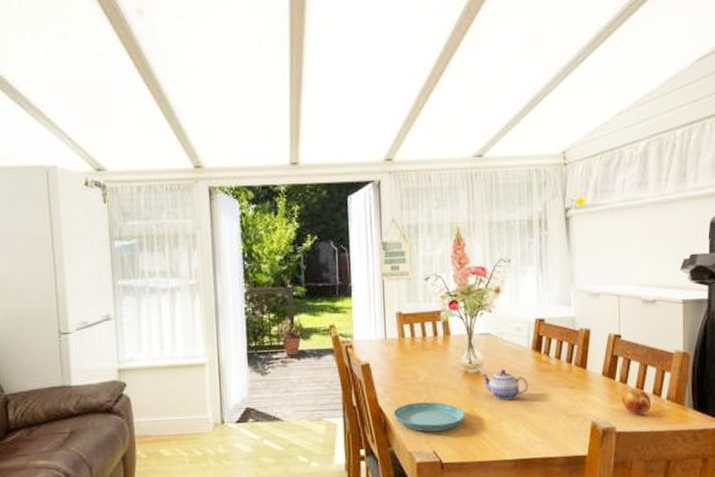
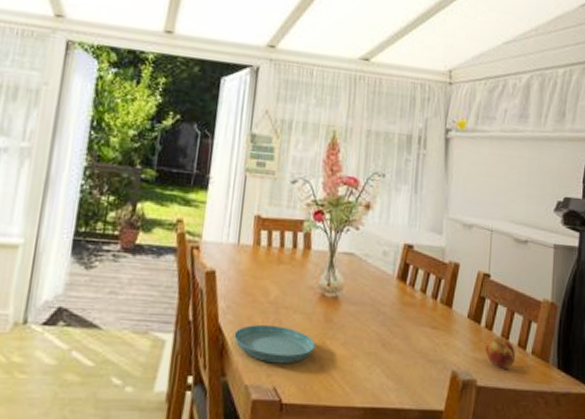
teapot: present [481,369,528,400] -> none [338,297,389,334]

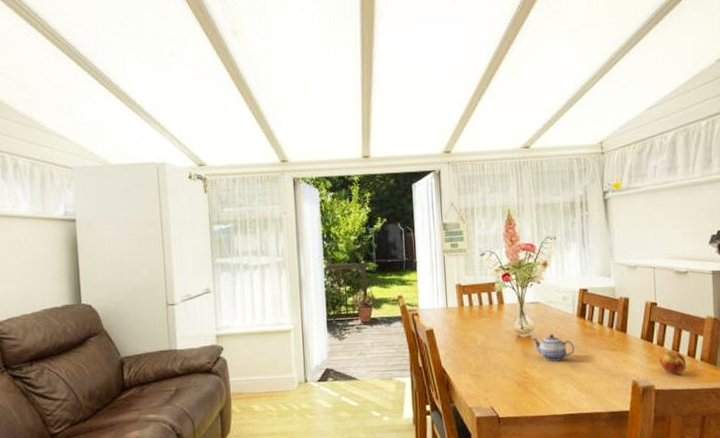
saucer: present [234,324,316,364] -> none [455,363,519,390]
teapot: none [338,297,389,334] -> present [532,334,574,361]

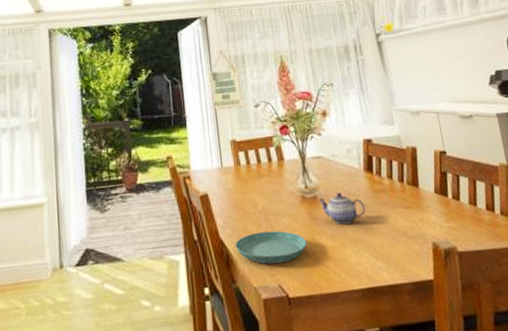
saucer: none [455,363,519,390] -> present [235,230,307,264]
fruit: present [659,350,687,375] -> none [457,204,487,233]

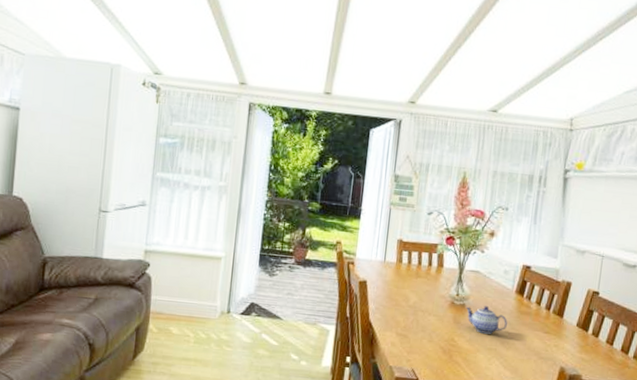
saucer: present [235,230,307,264] -> none [381,322,446,353]

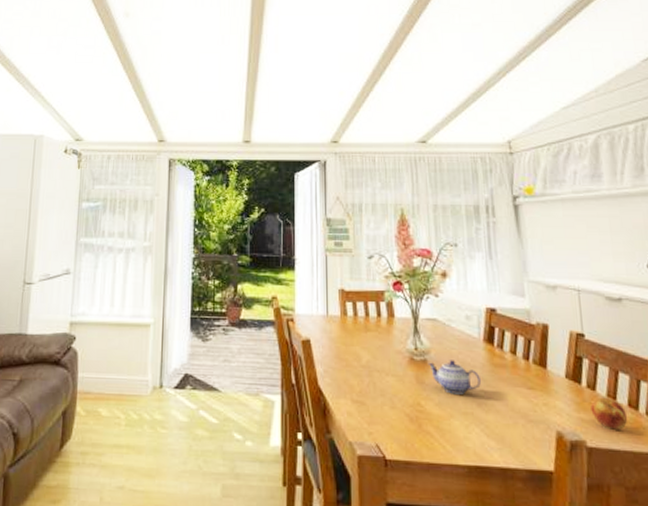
fruit: none [590,342,619,369] -> present [590,397,628,430]

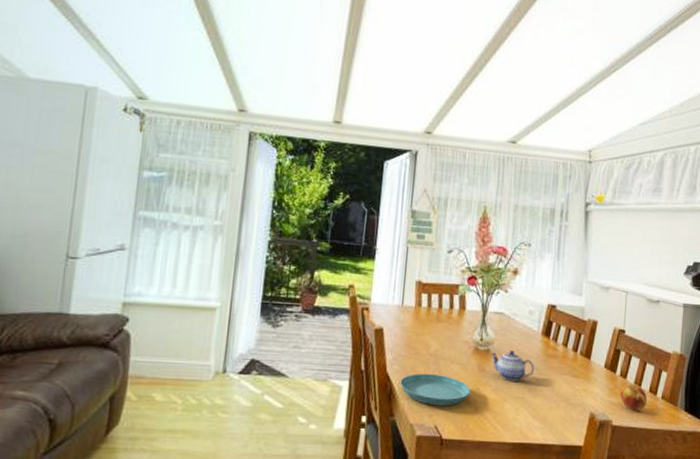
saucer: none [334,386,411,423] -> present [400,373,471,406]

